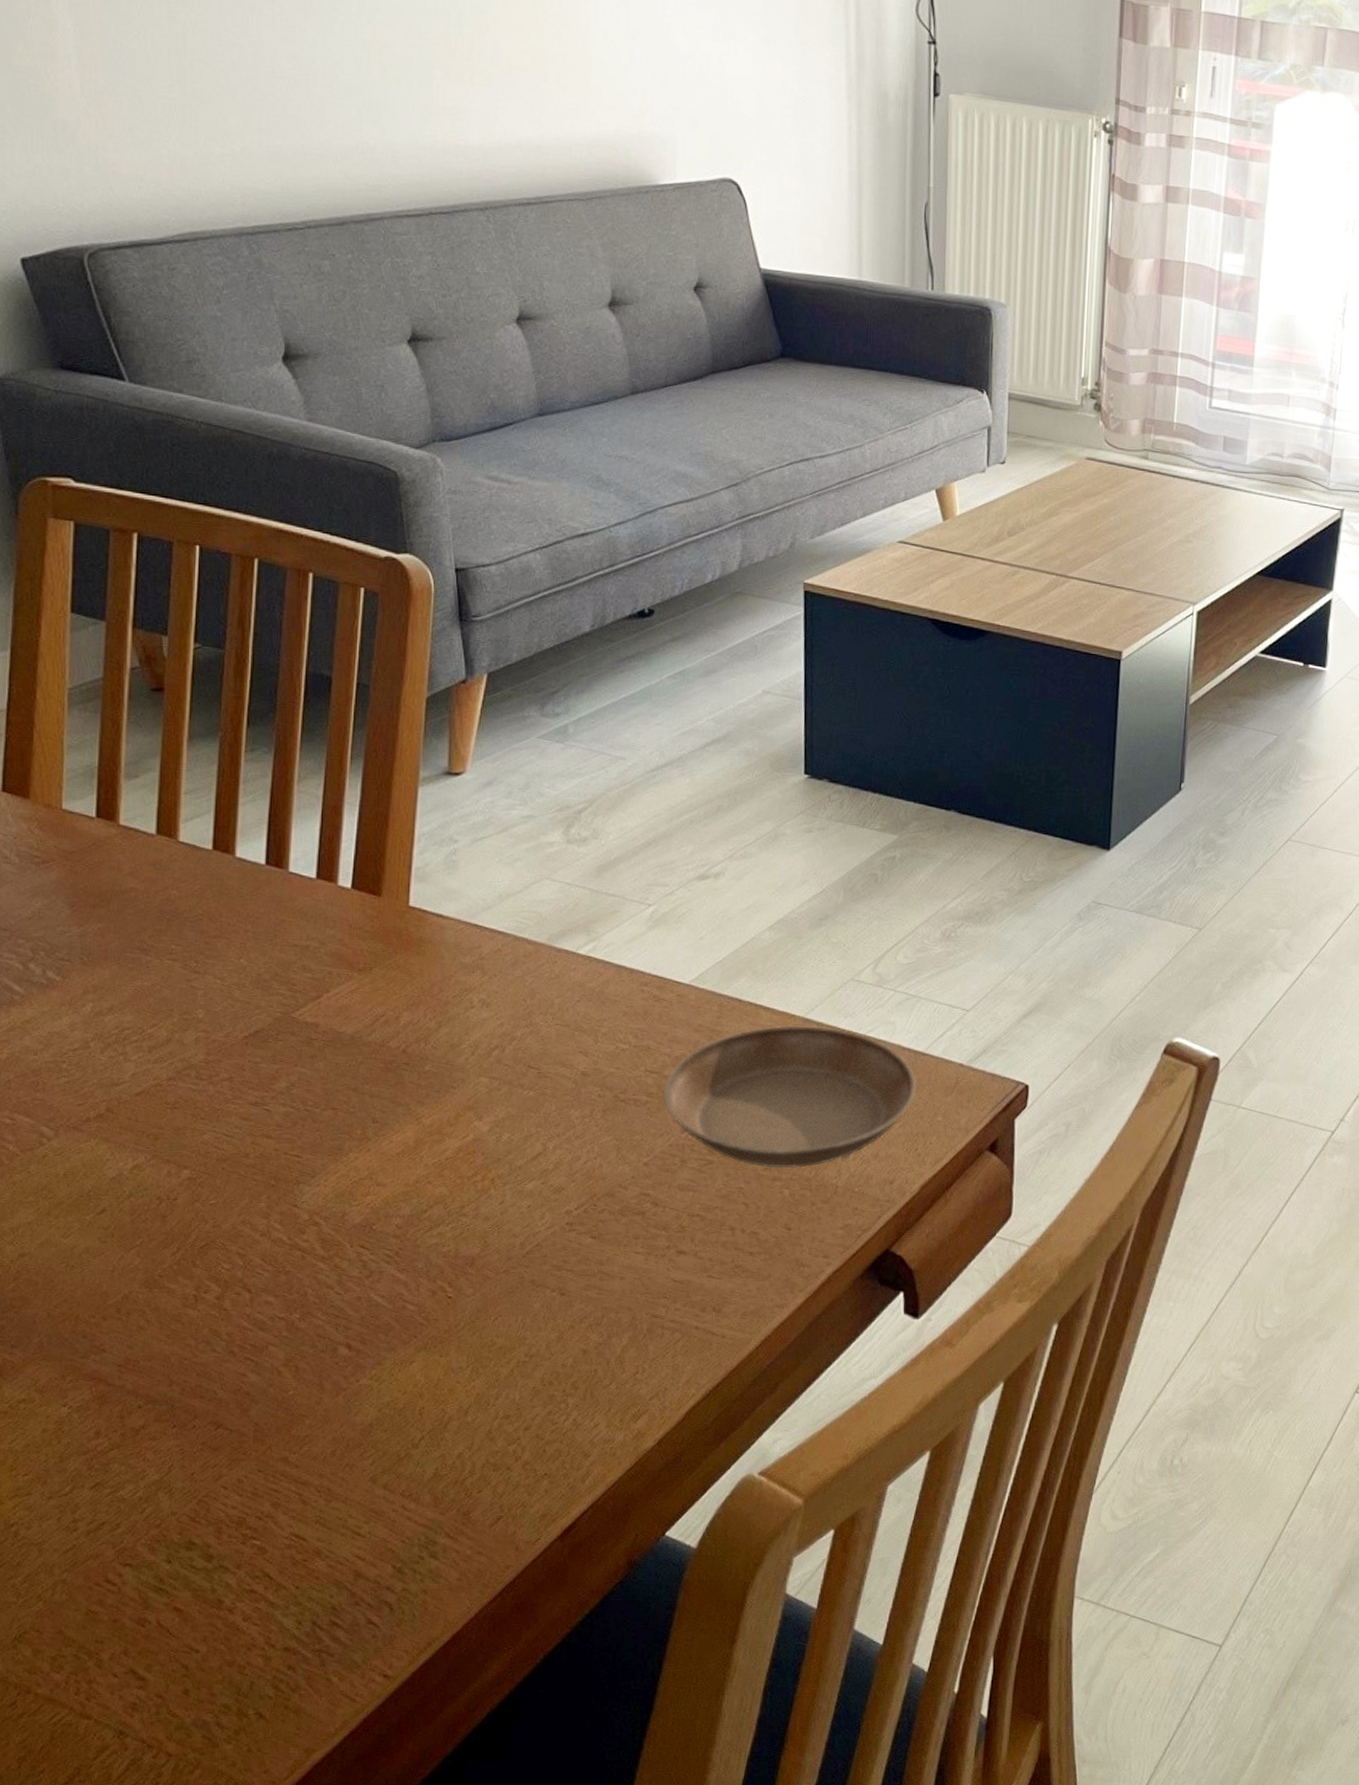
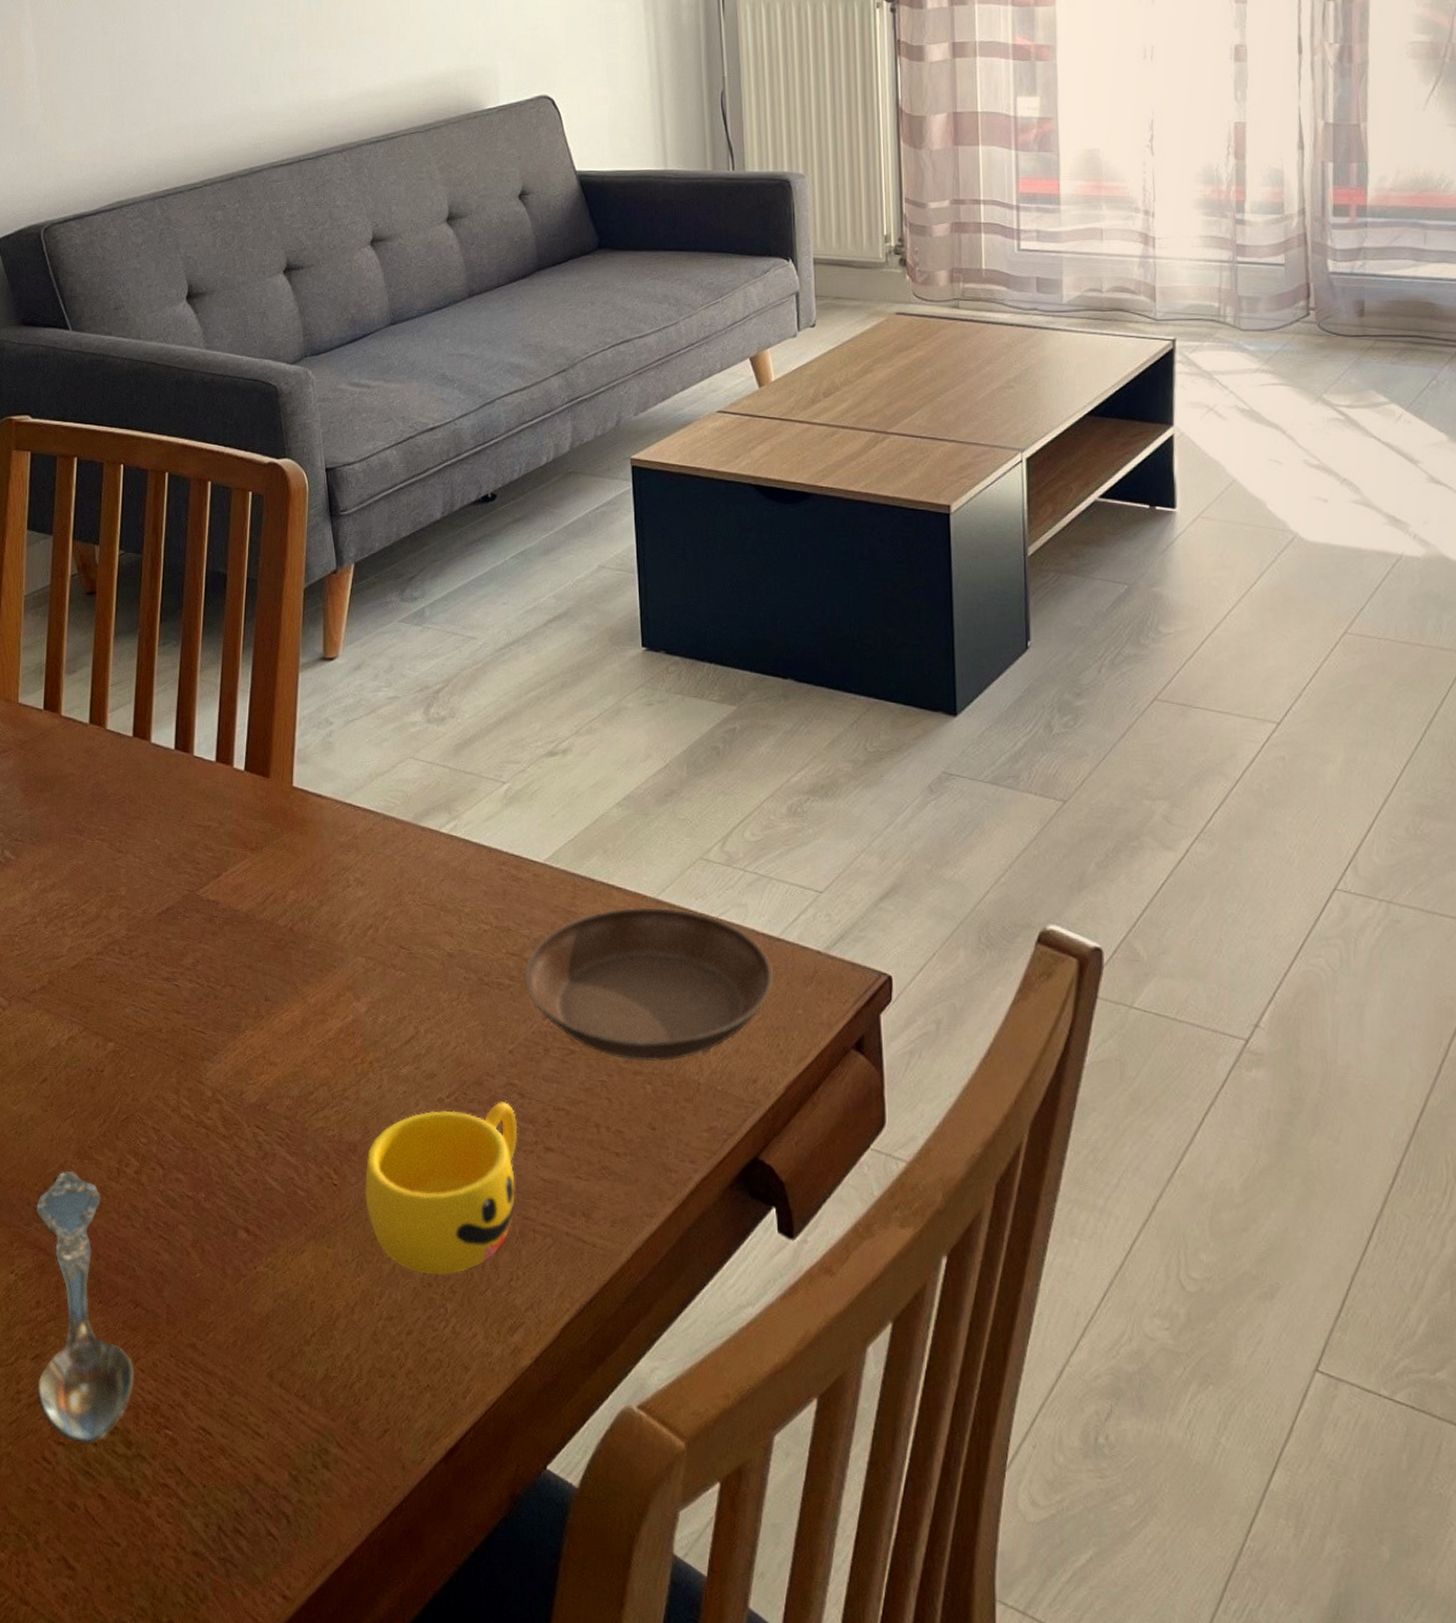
spoon: none [94,1301,217,1564] -> present [36,1171,135,1445]
cup: none [481,1211,650,1374] -> present [364,1102,518,1276]

